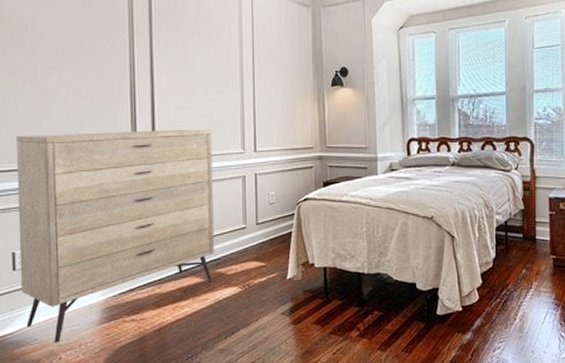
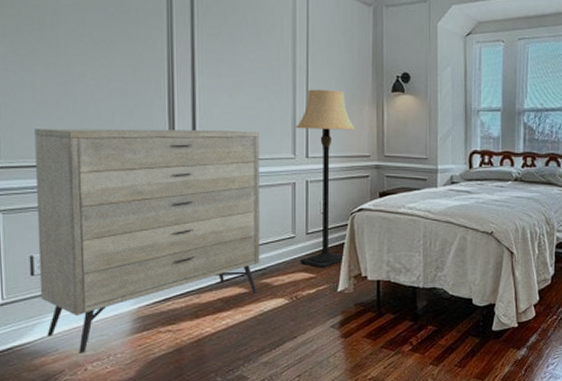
lamp: none [244,87,299,258] -> present [295,89,355,269]

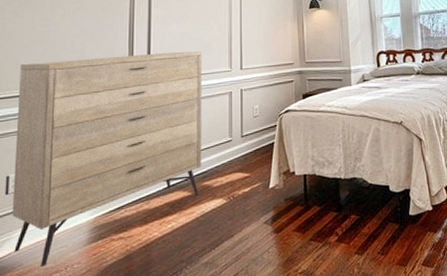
lamp: present [295,89,355,269] -> none [231,11,281,168]

